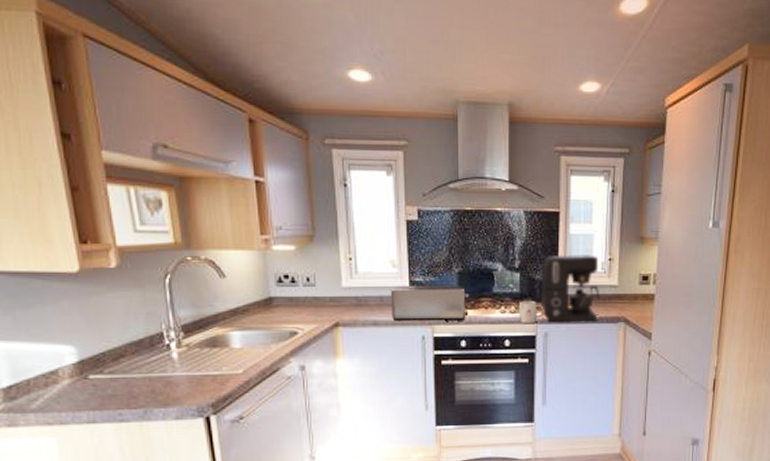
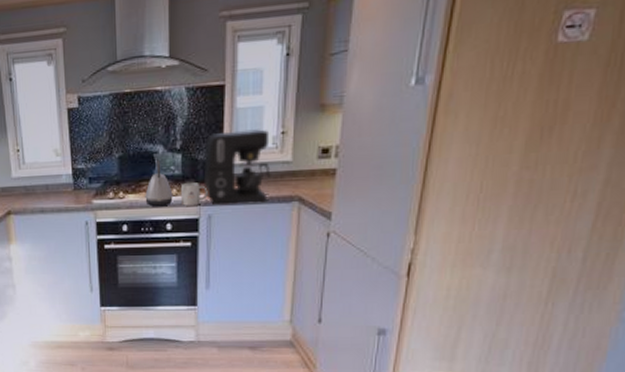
toaster: present [390,285,470,322] -> none [55,169,131,208]
kettle: none [484,276,512,323] -> present [145,159,173,207]

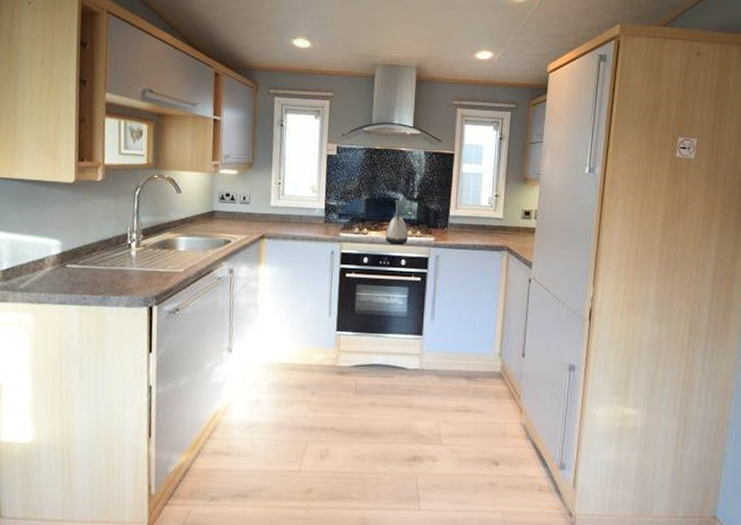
mug: present [180,181,208,206] -> none [414,226,437,246]
coffee maker: present [203,129,271,203] -> none [434,189,487,248]

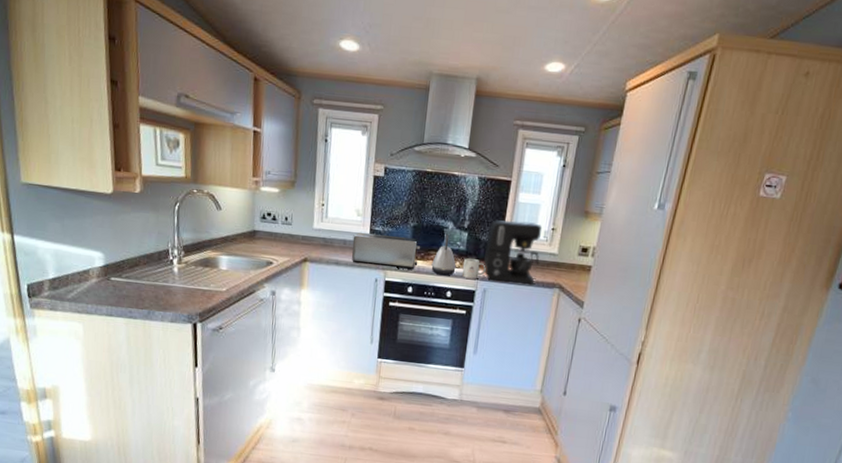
toaster: none [308,207,374,241] -> present [352,232,421,270]
mug: none [414,226,437,246] -> present [461,257,486,279]
coffee maker: none [434,189,487,248] -> present [483,220,543,284]

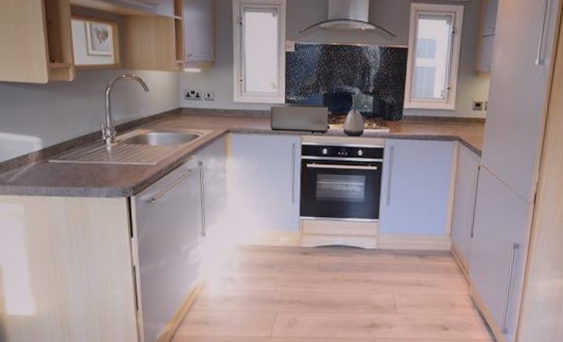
mug: present [461,257,486,279] -> none [370,118,392,138]
coffee maker: present [483,220,543,284] -> none [389,83,439,139]

